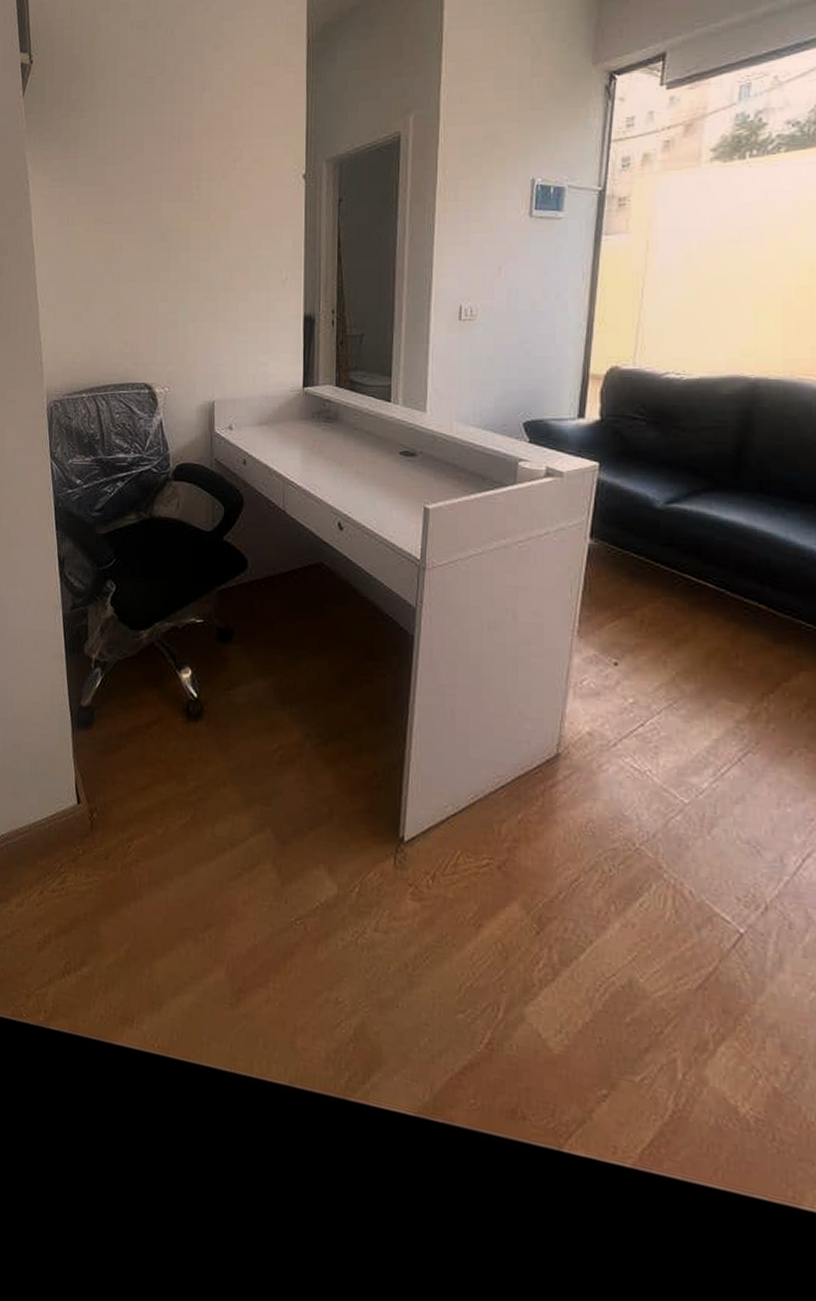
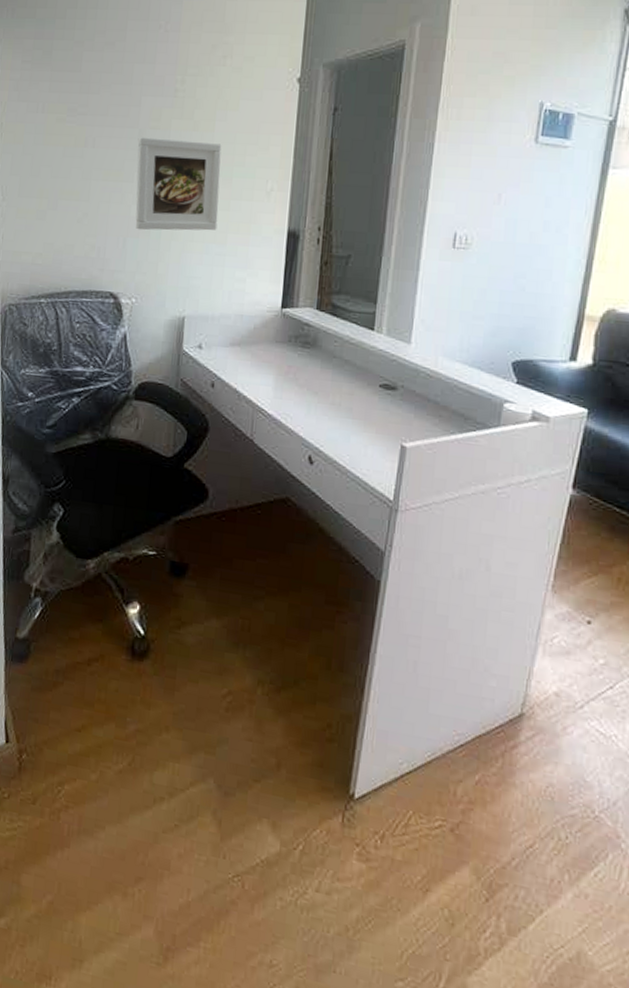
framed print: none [160,239,239,325] -> present [135,137,222,231]

